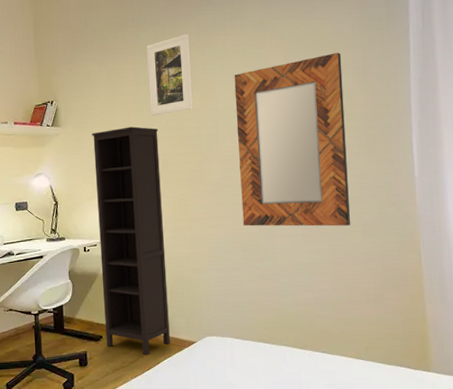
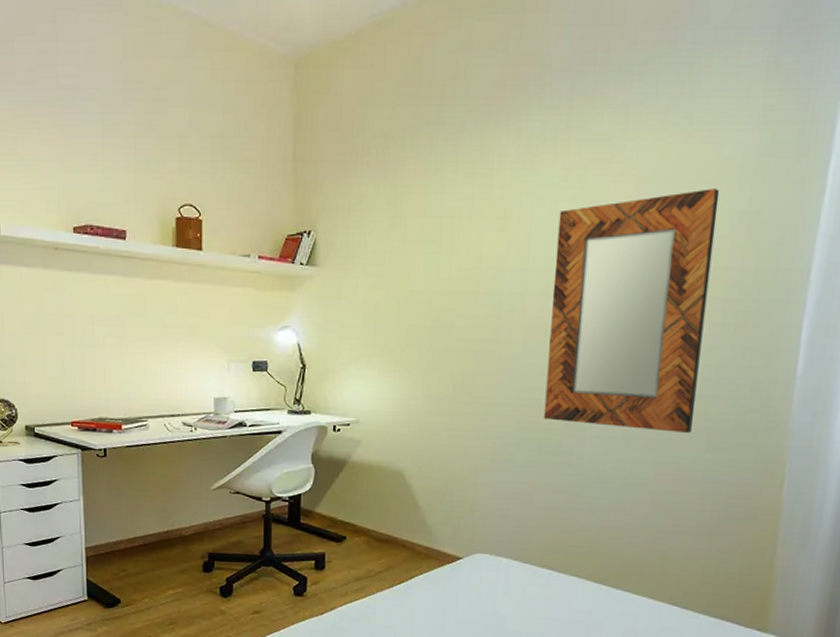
bookcase: present [92,126,170,355] -> none [350,273,446,567]
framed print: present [147,34,193,116] -> none [438,148,504,261]

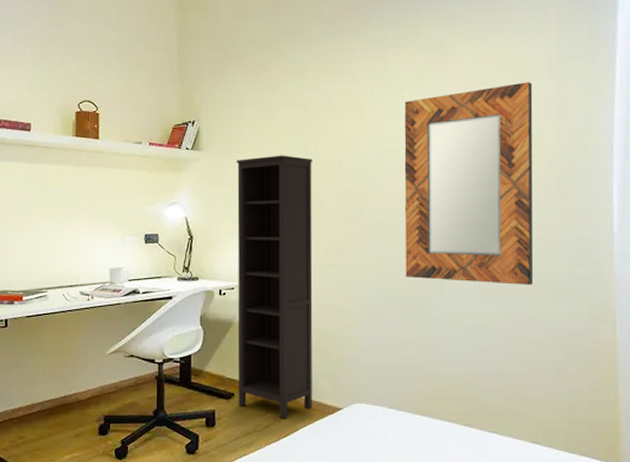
bookcase: none [350,273,446,567] -> present [236,155,313,420]

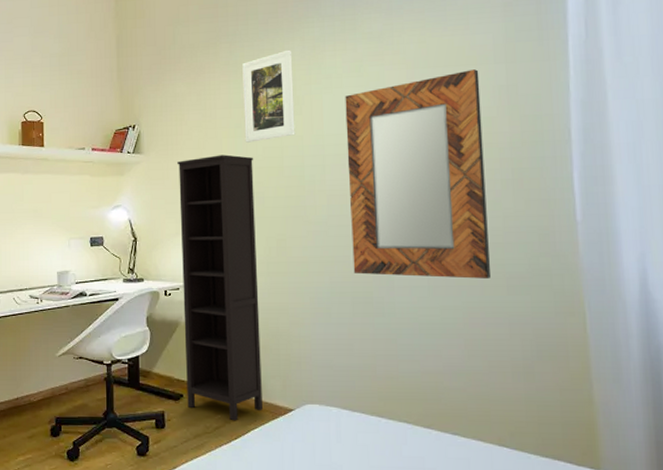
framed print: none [305,52,355,144] -> present [242,49,295,143]

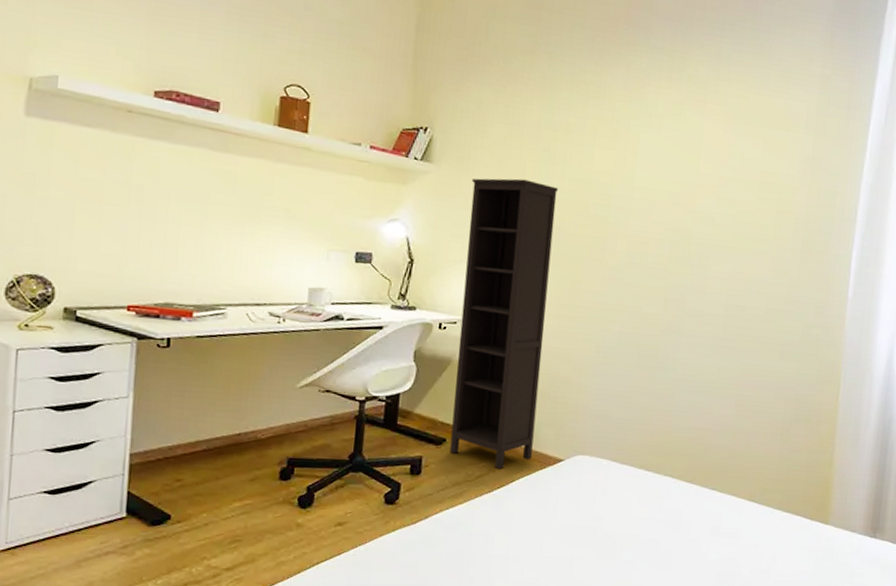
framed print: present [242,49,295,143] -> none [551,75,615,172]
home mirror: present [345,69,492,279] -> none [643,135,790,343]

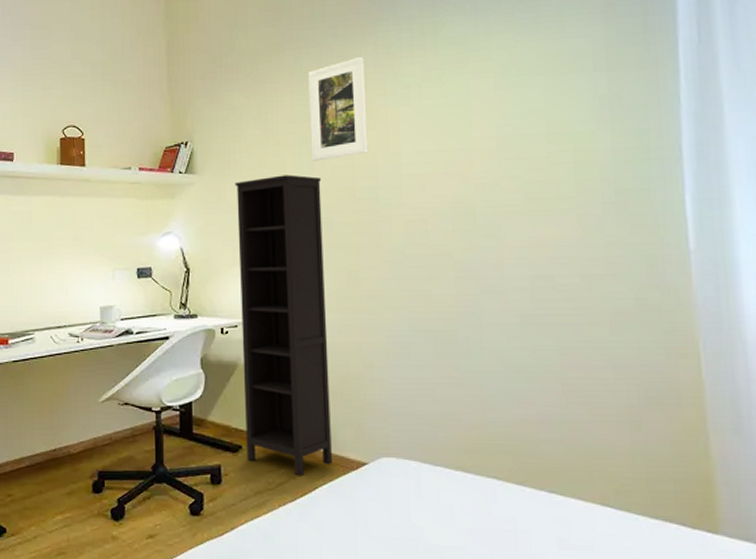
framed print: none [551,75,615,172] -> present [308,56,369,161]

